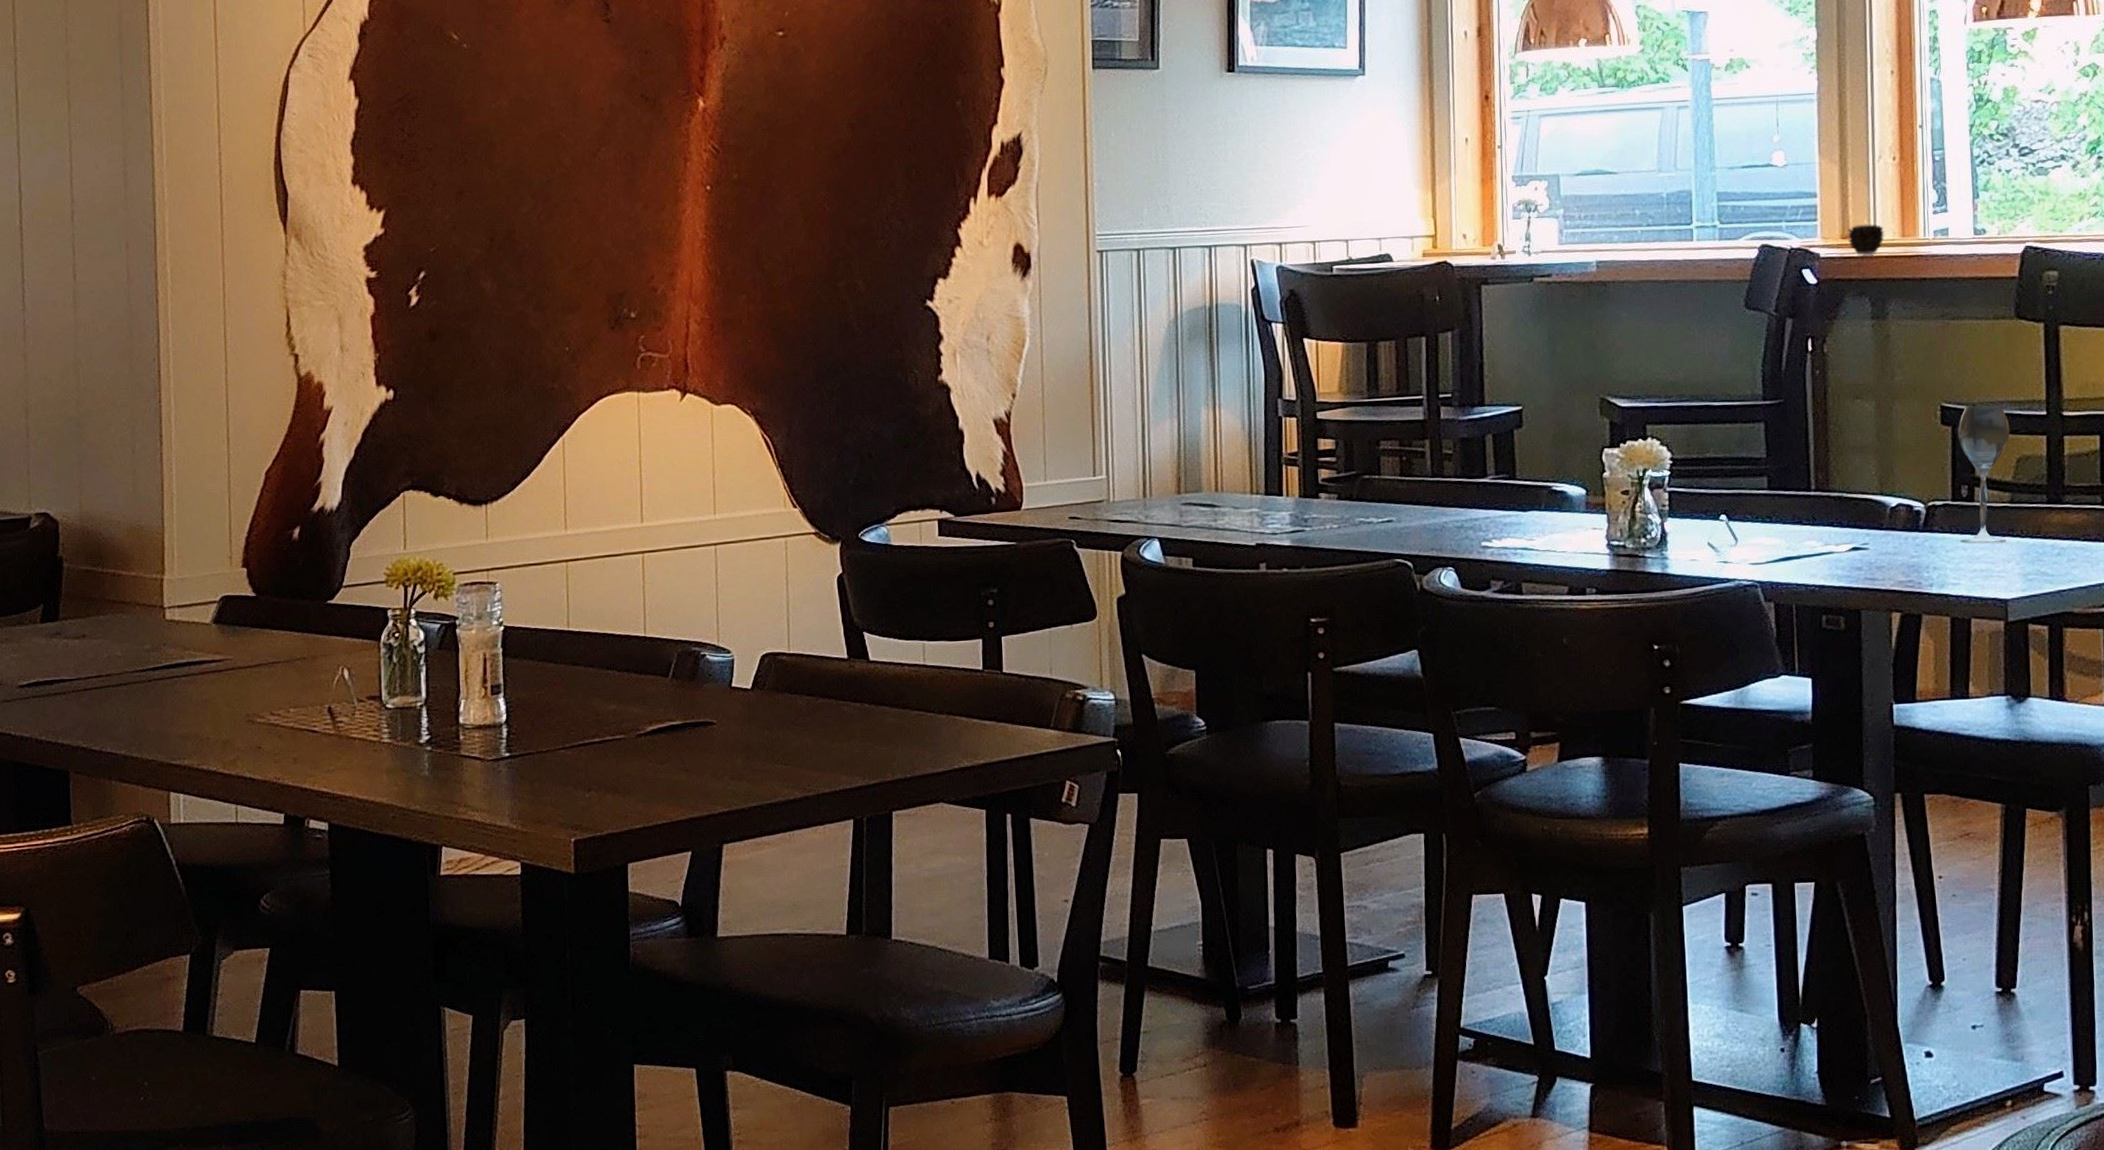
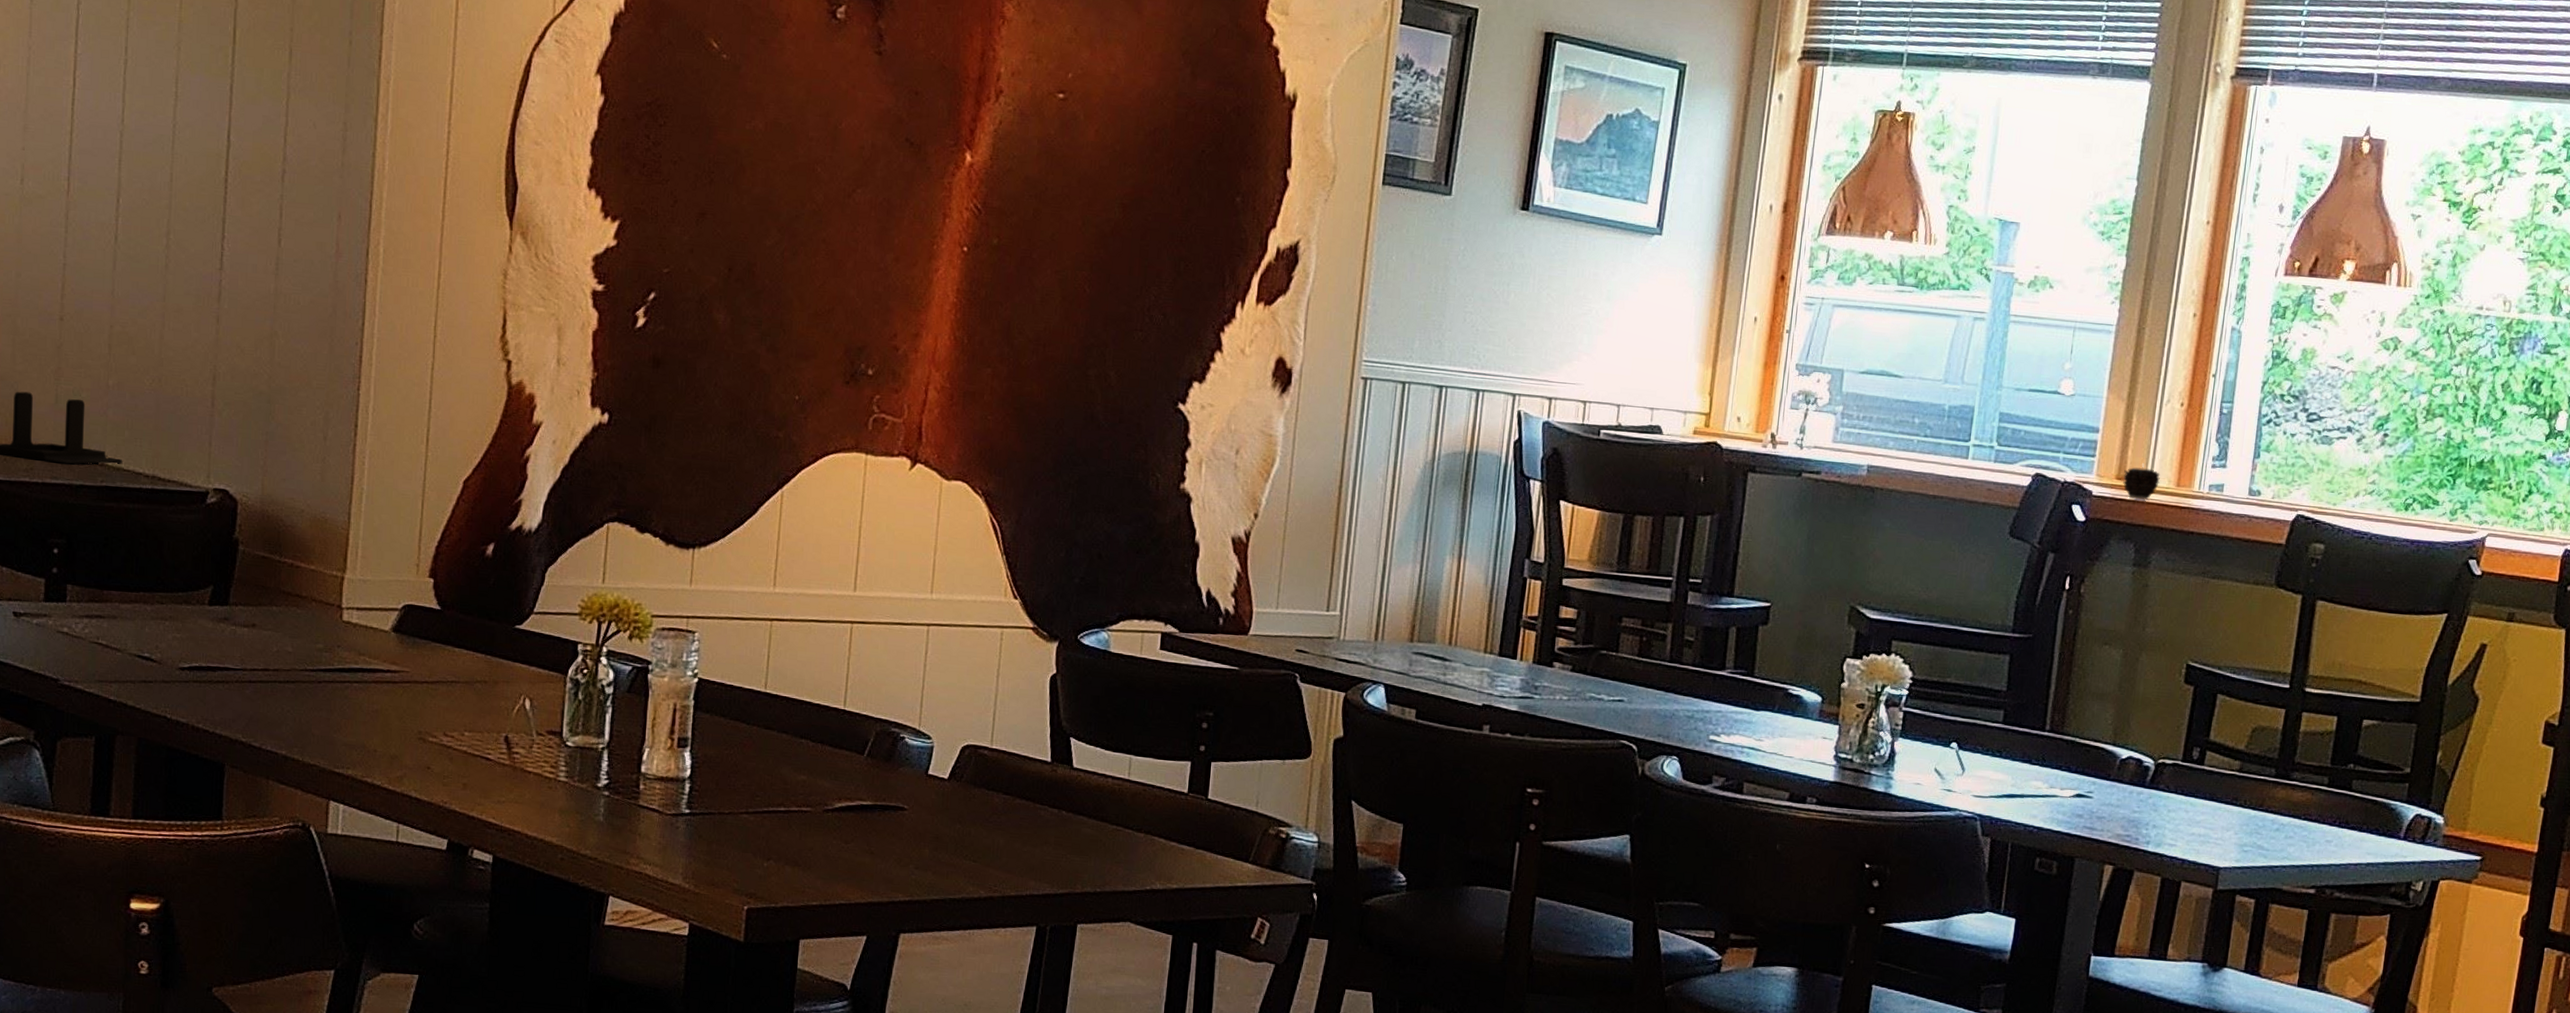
wineglass: present [1957,405,2010,545] -> none [2183,668,2251,811]

